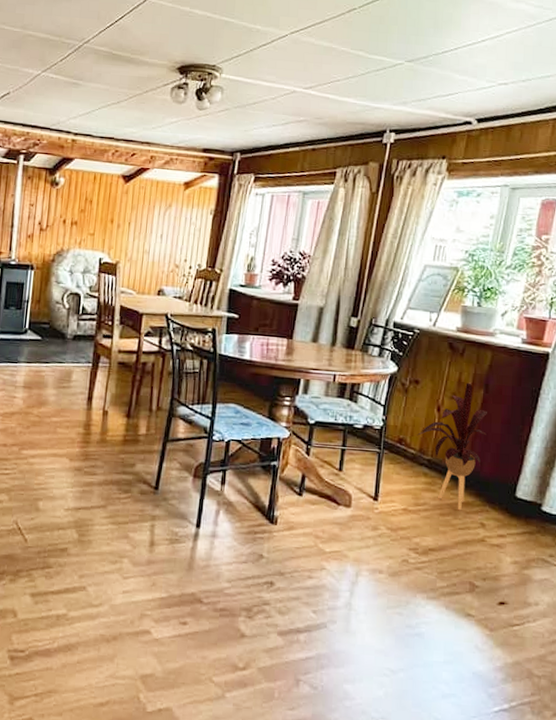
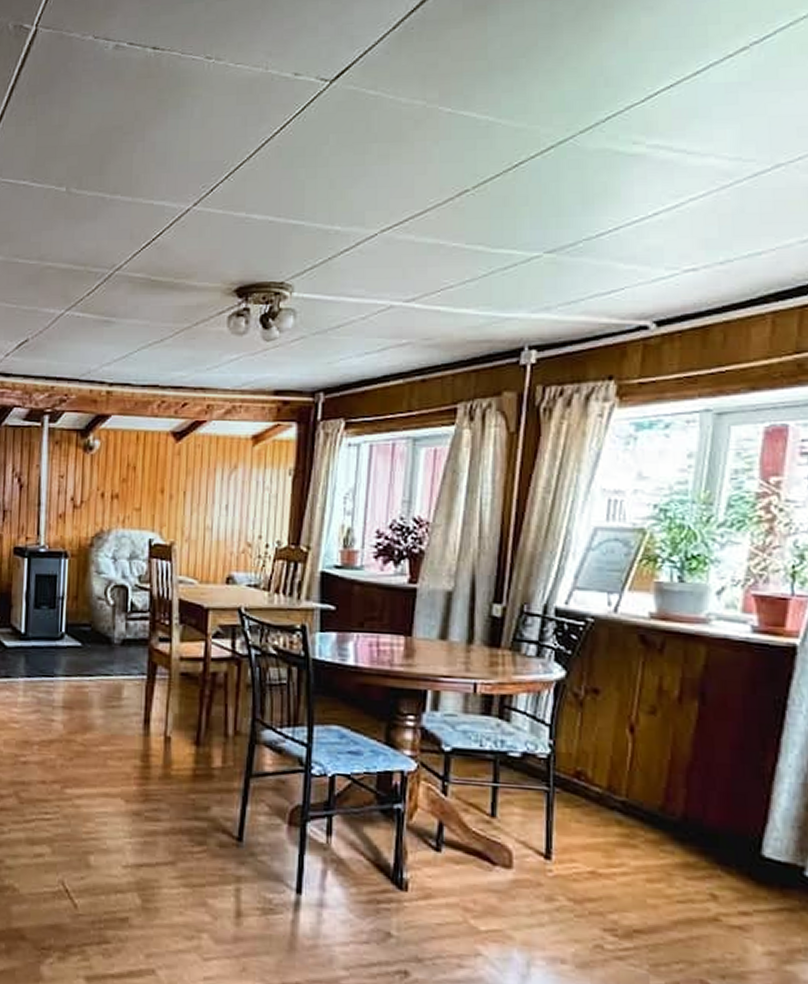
house plant: present [417,382,487,511] -> none [602,690,708,876]

